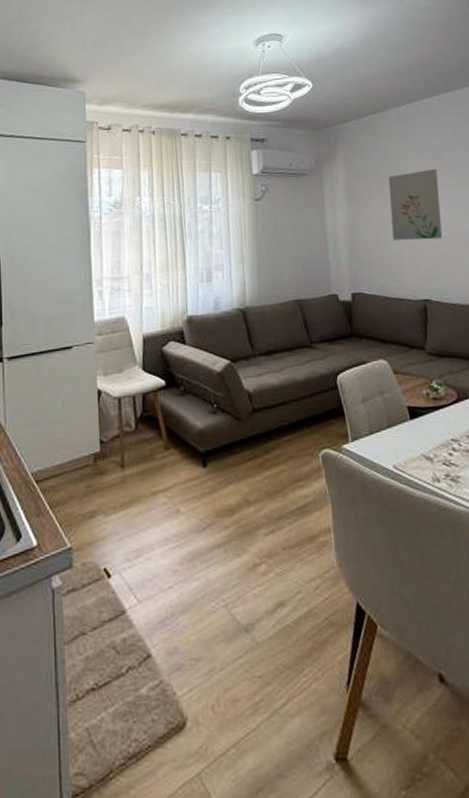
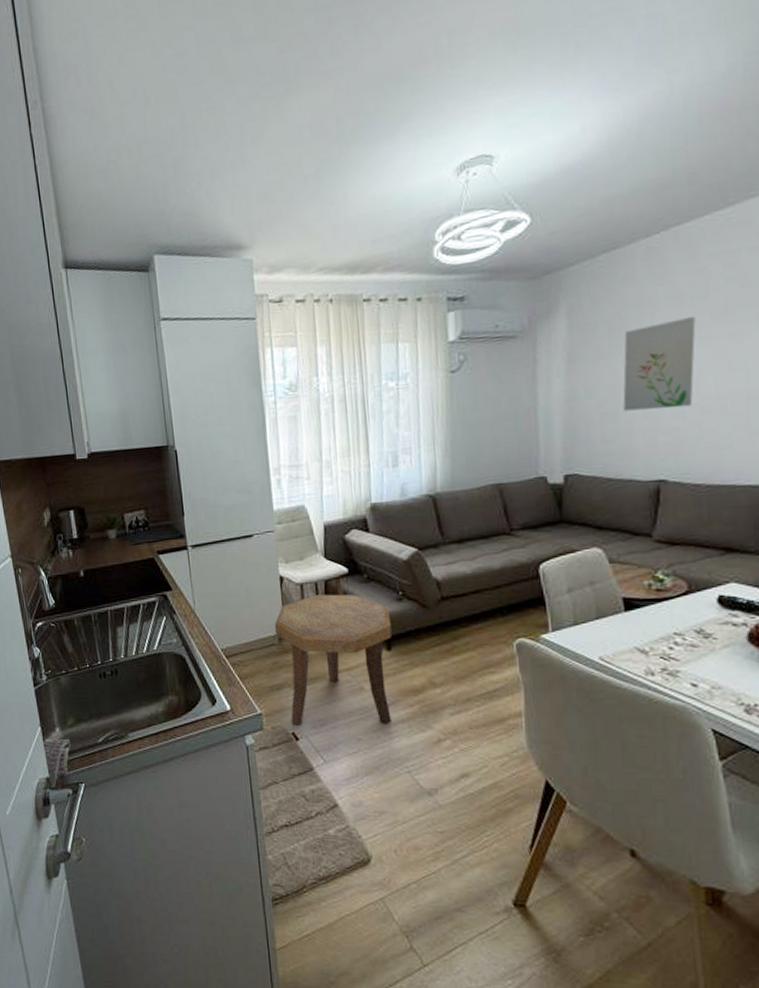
side table: none [89,408,208,560] -> present [274,594,392,725]

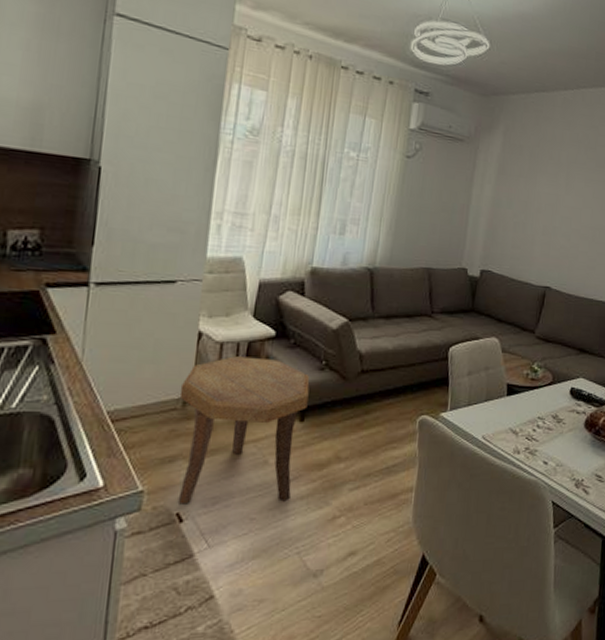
wall art: present [623,317,696,411] -> none [531,159,586,231]

